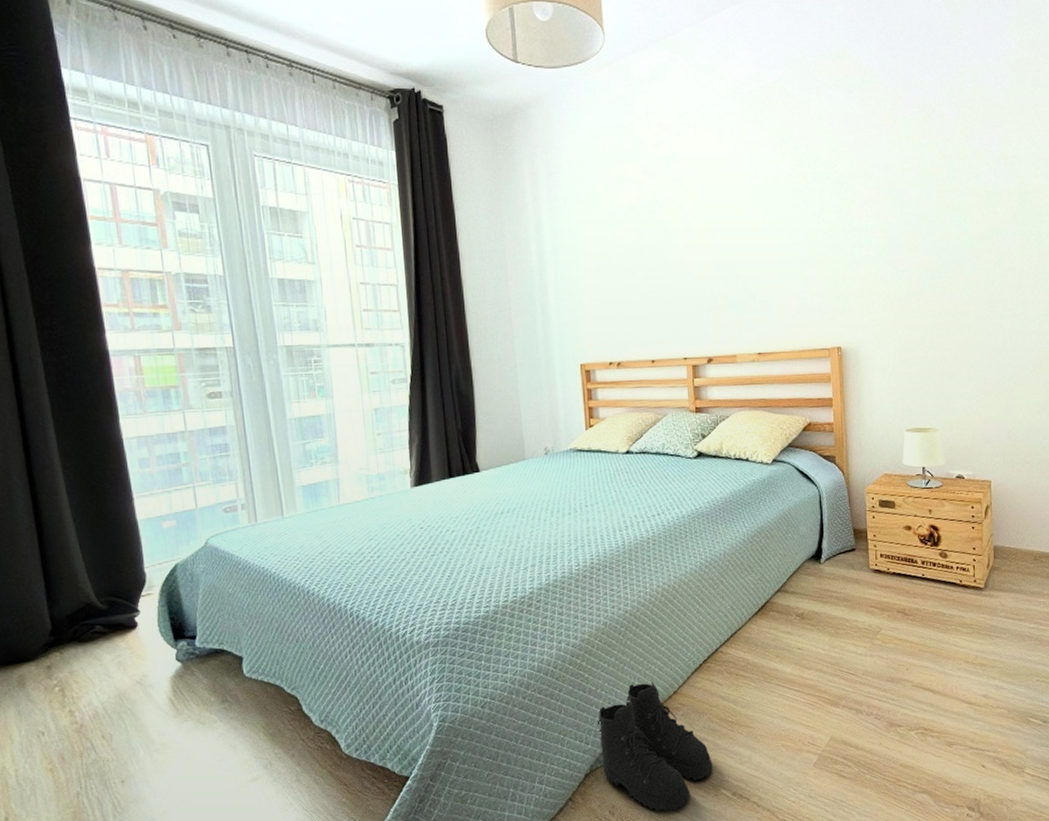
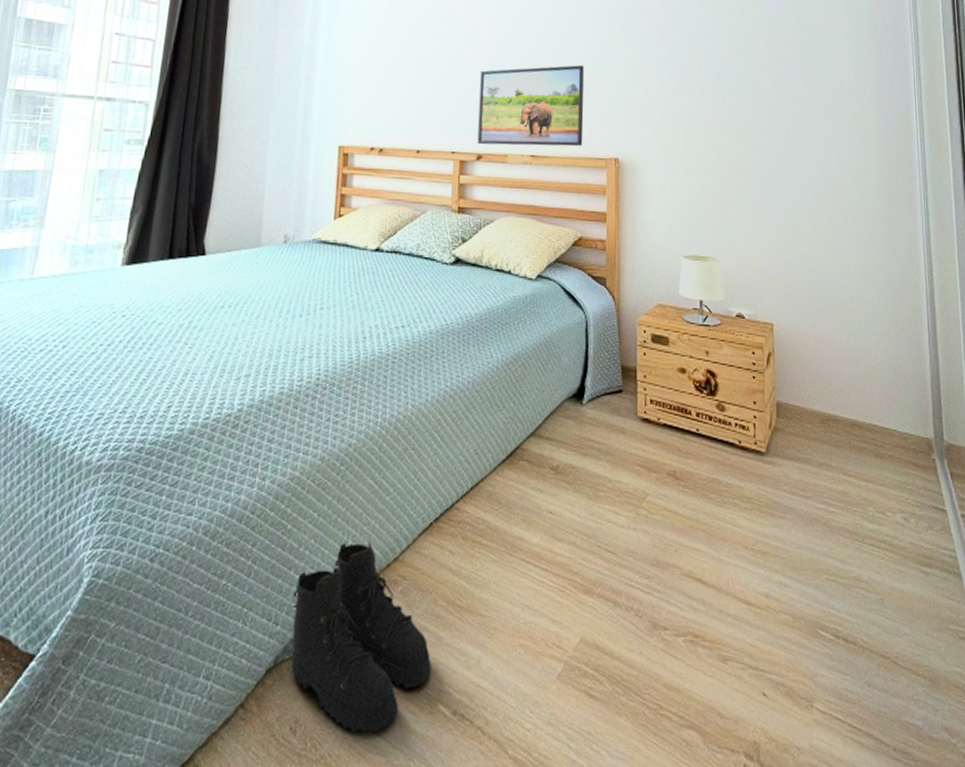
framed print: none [702,261,806,349] -> present [477,65,584,147]

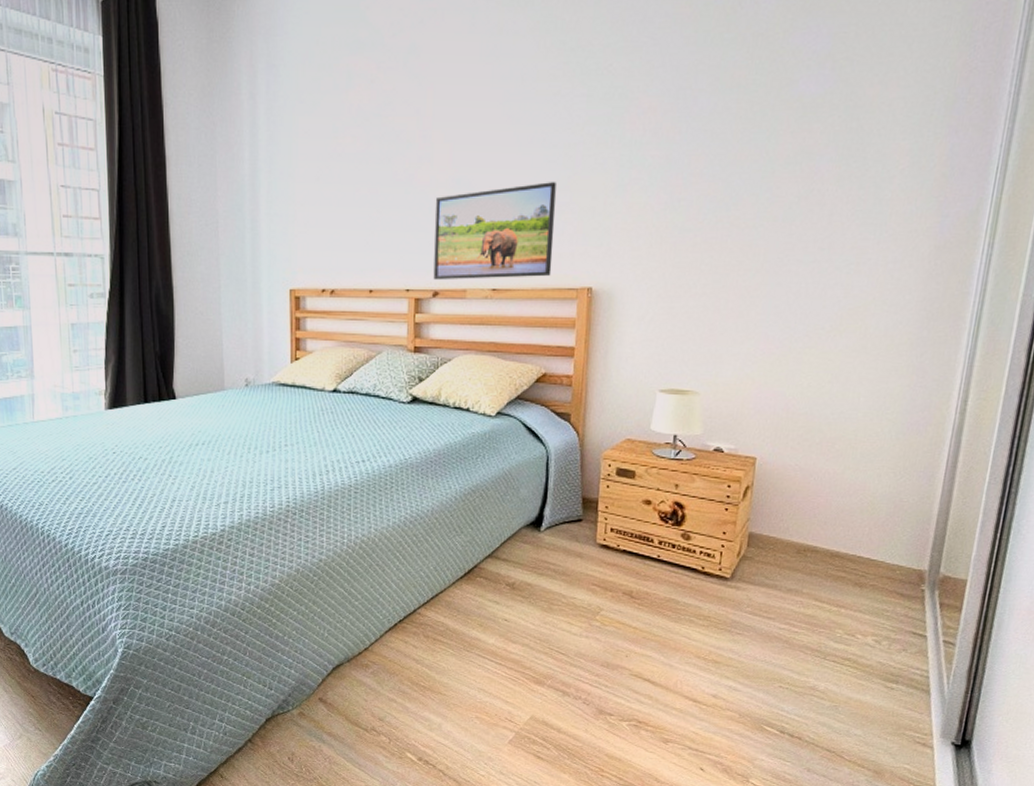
boots: present [290,543,432,734] -> none [282,635,400,766]

